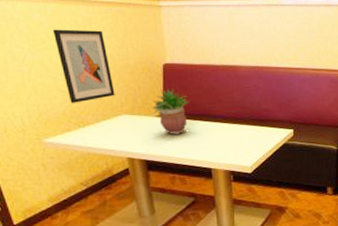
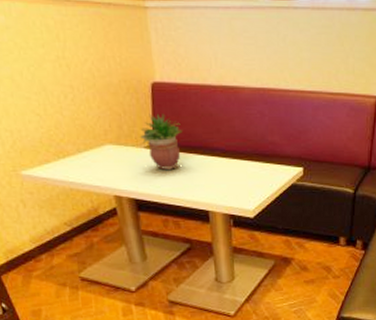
wall art: present [52,29,115,103] -> none [20,36,97,129]

